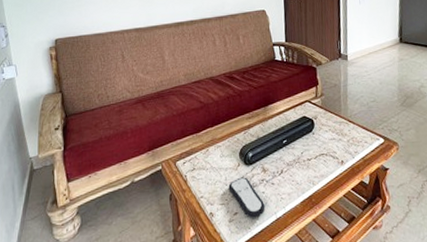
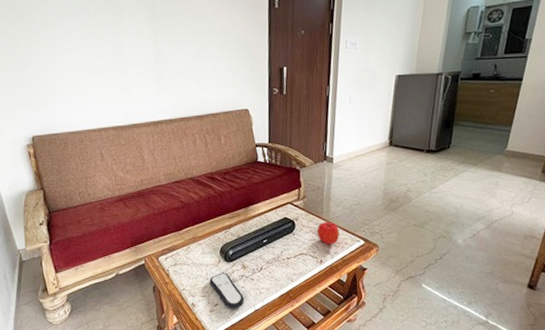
fruit: none [336,120,359,144] -> present [317,222,340,245]

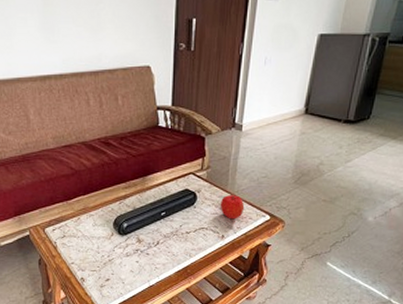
remote control: present [209,273,245,309] -> none [101,246,139,285]

